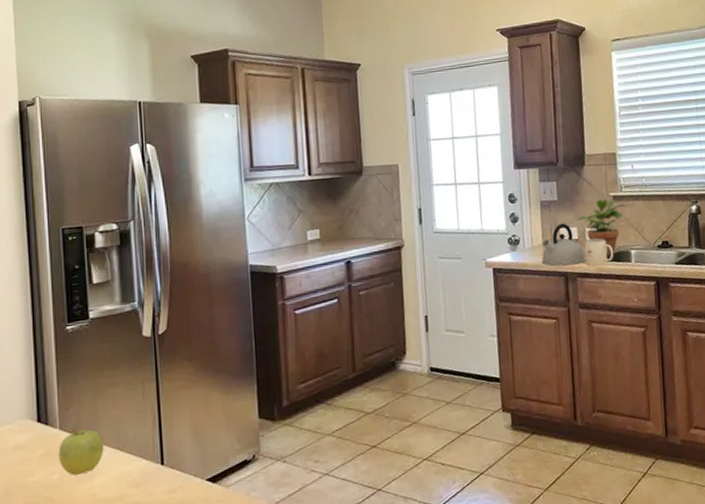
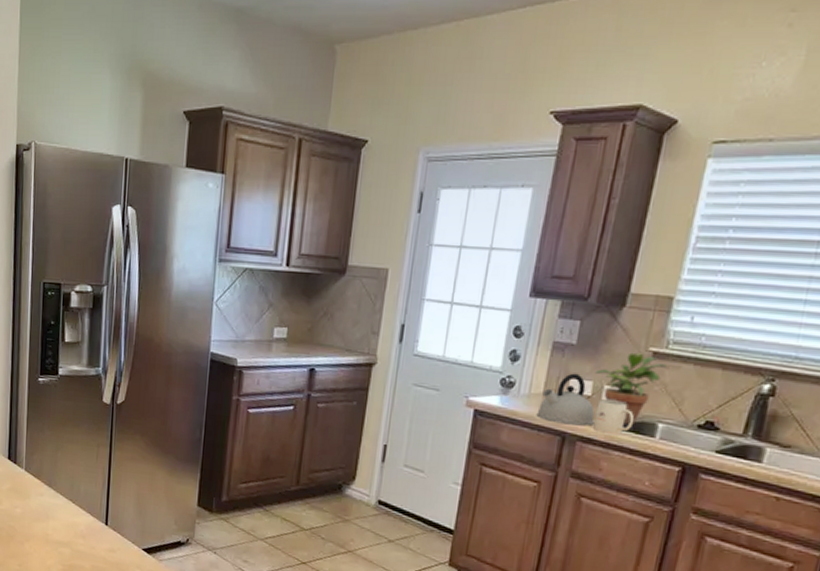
fruit: present [58,428,104,475] -> none [22,473,60,514]

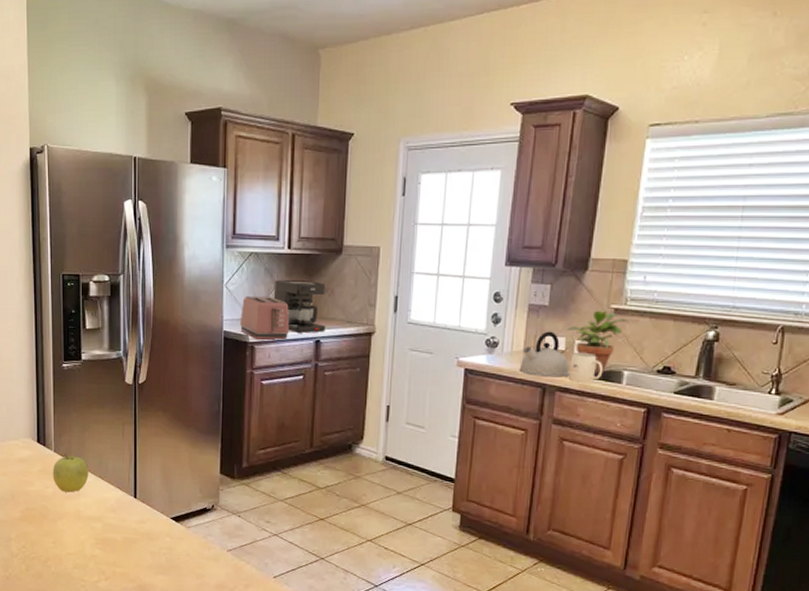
fruit: none [22,473,60,514] -> present [53,453,89,492]
toaster: none [228,315,283,366] -> present [240,295,290,340]
coffee maker: none [267,299,325,360] -> present [273,279,326,333]

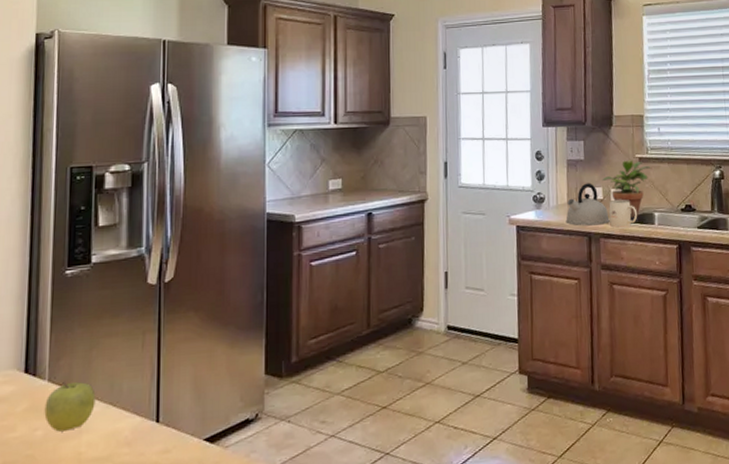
toaster: present [240,295,290,340] -> none [285,172,339,218]
coffee maker: present [273,279,326,333] -> none [321,153,378,207]

